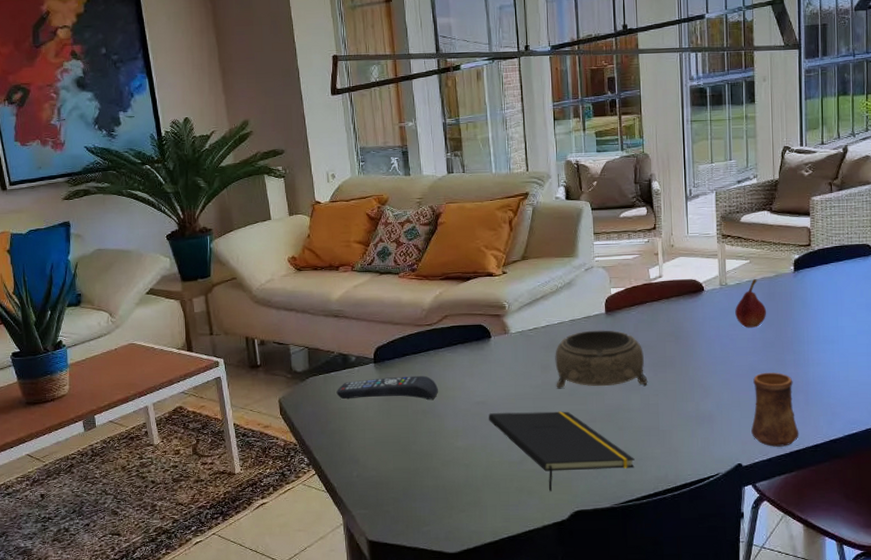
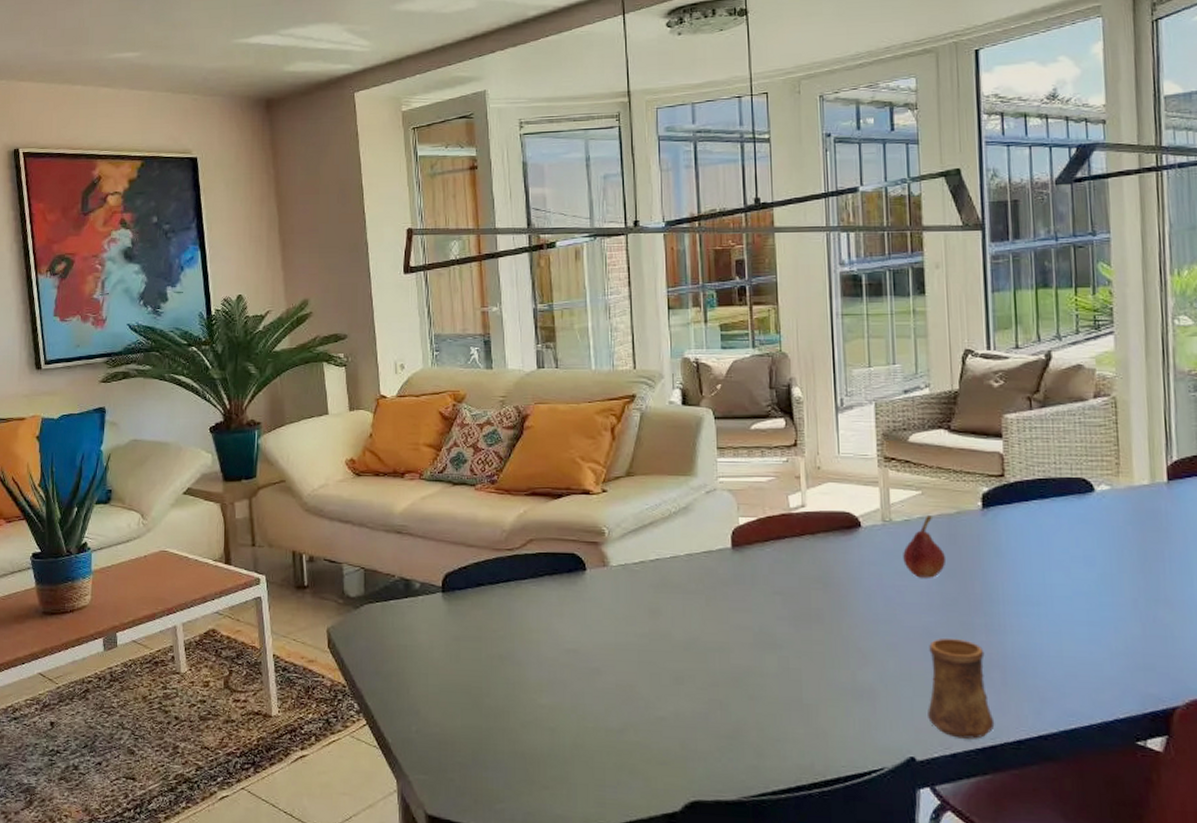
remote control: present [336,375,439,400] -> none [395,611,520,642]
notepad: present [489,411,635,491] -> none [581,665,770,772]
decorative bowl: present [555,330,648,388] -> none [666,568,787,643]

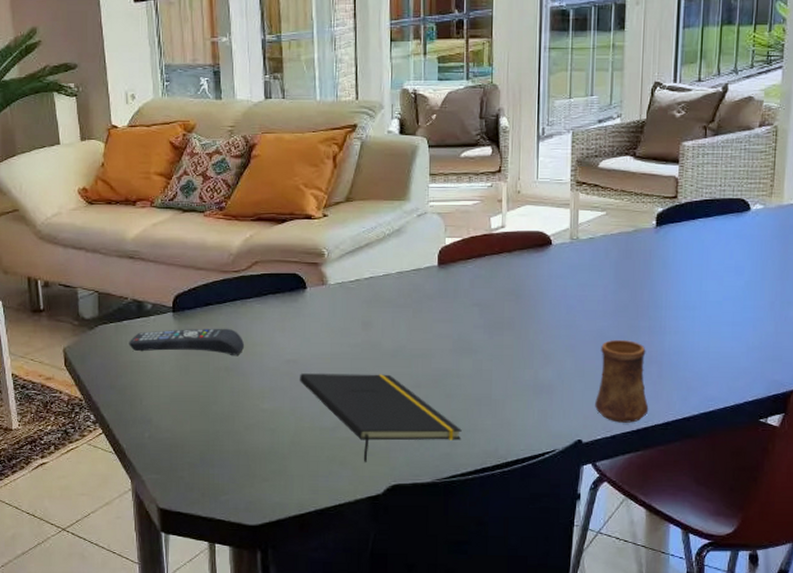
remote control: none [395,611,520,642] -> present [129,328,245,355]
notepad: none [581,665,770,772] -> present [300,373,462,462]
fruit: present [903,516,947,578] -> none [586,234,622,288]

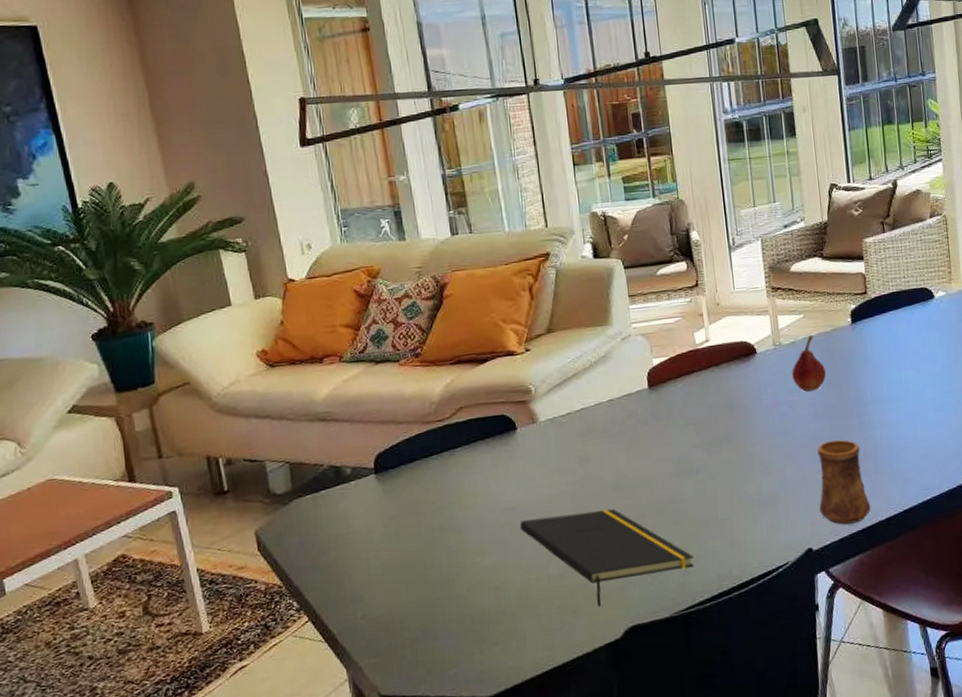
remote control: present [129,328,245,355] -> none [329,483,458,523]
fruit: none [586,234,622,288] -> present [792,335,827,392]

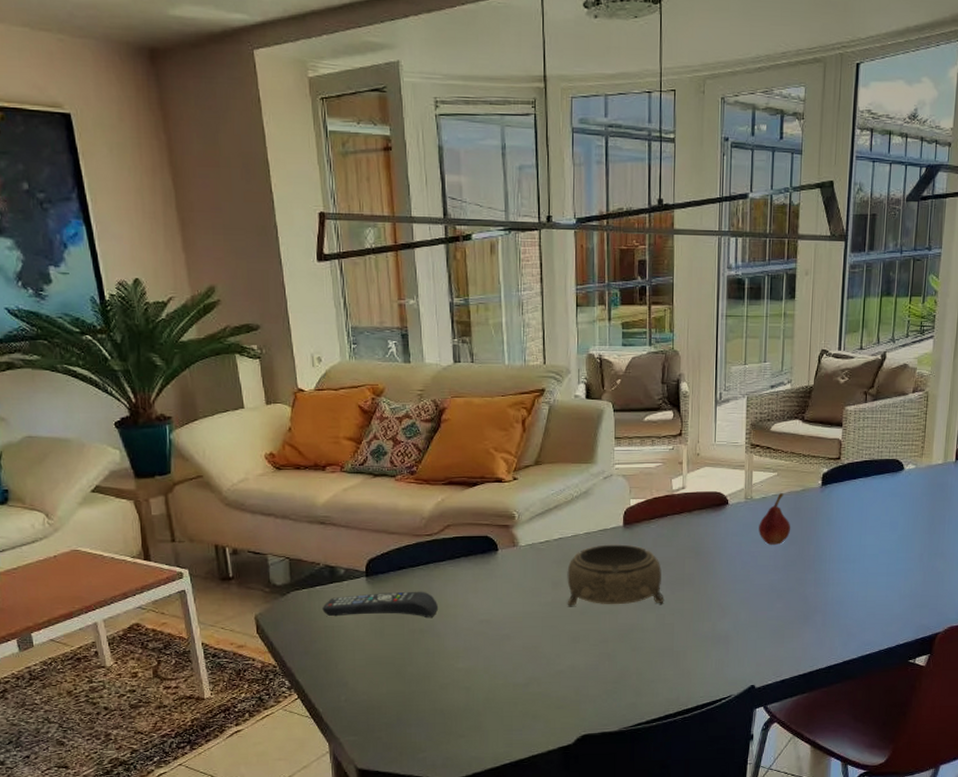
remote control: none [329,483,458,523] -> present [322,591,439,617]
notepad: present [520,508,694,607] -> none [493,631,646,715]
decorative bowl: none [593,408,702,482] -> present [567,544,664,606]
cup: present [817,439,871,525] -> none [766,591,814,668]

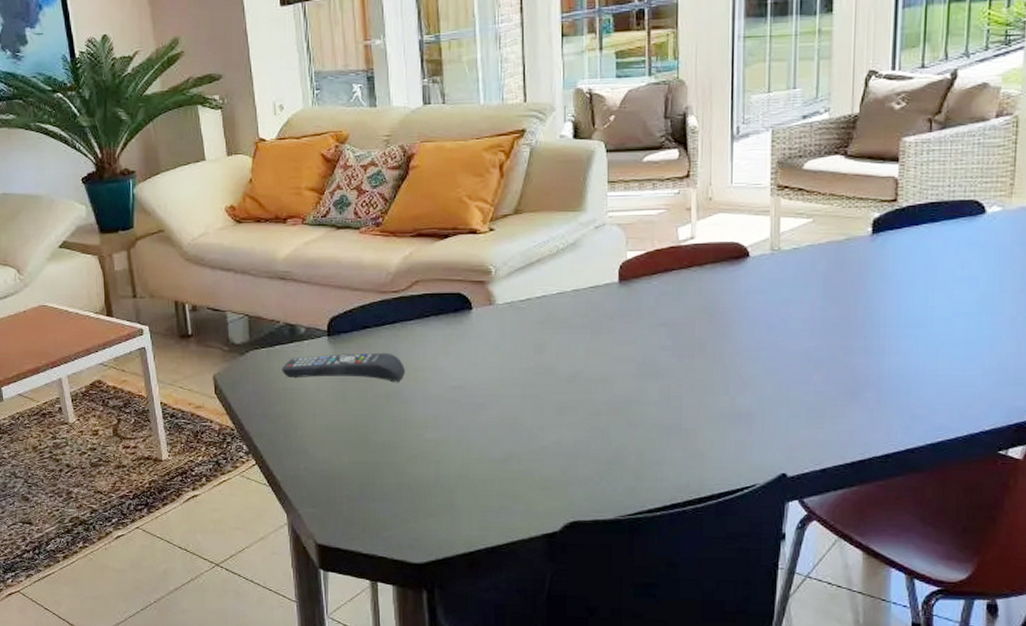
decorative bowl: present [567,544,664,606] -> none [552,303,670,373]
fruit: present [759,493,791,545] -> none [789,243,832,305]

